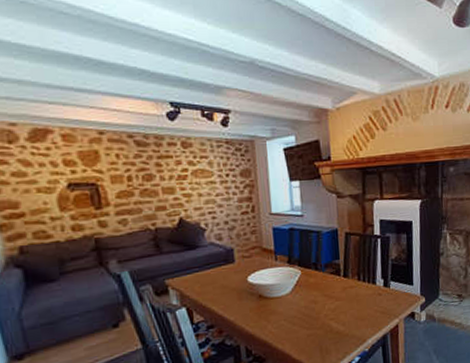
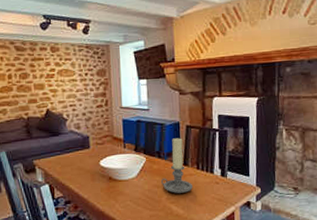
candle holder: none [319,246,354,309] -> present [161,138,193,193]

